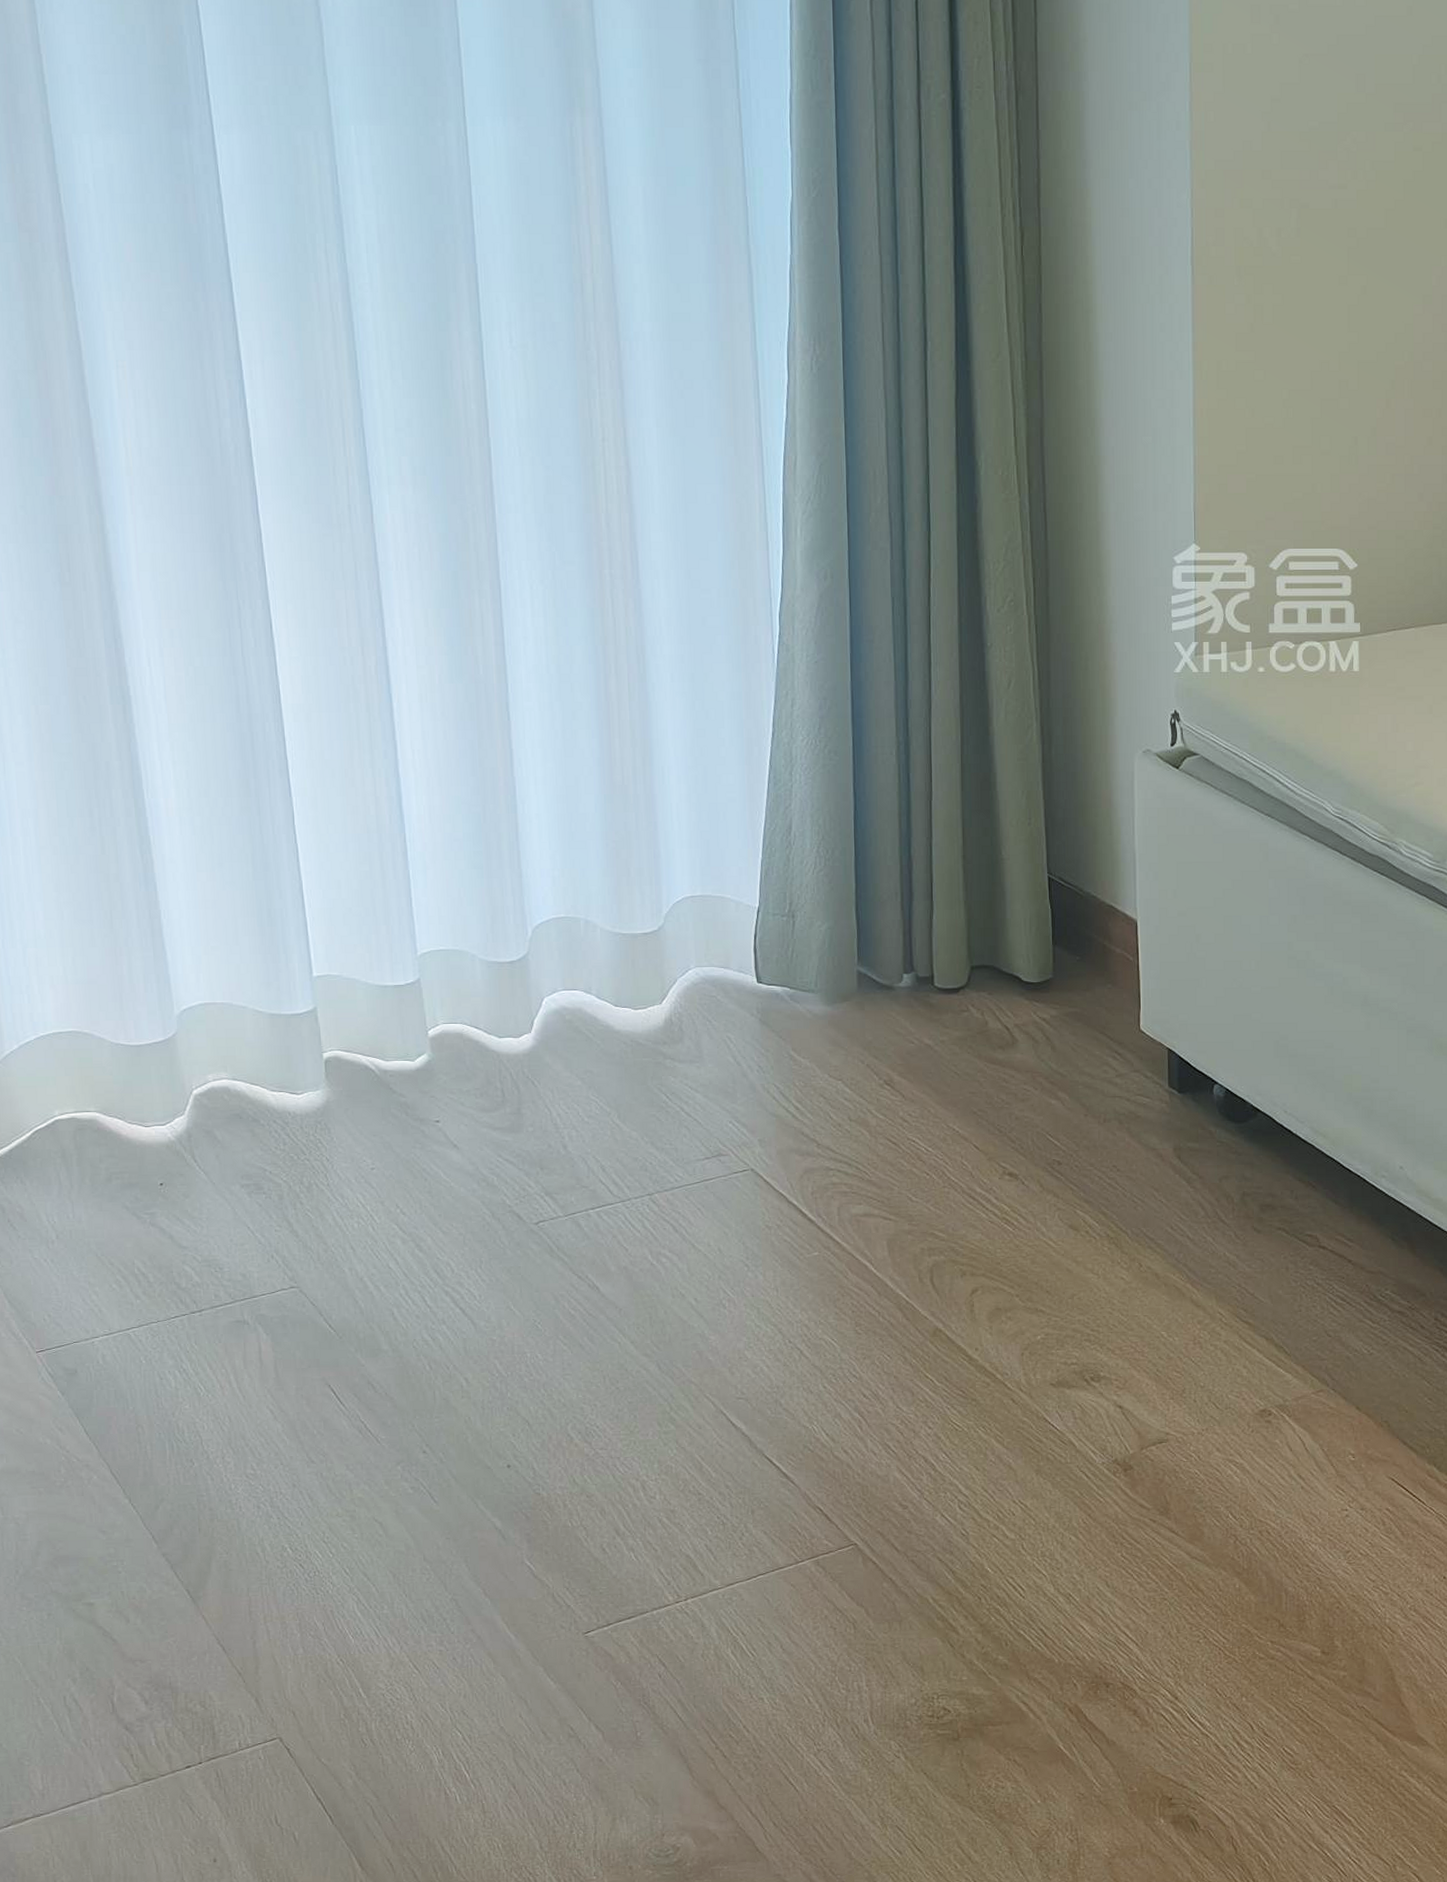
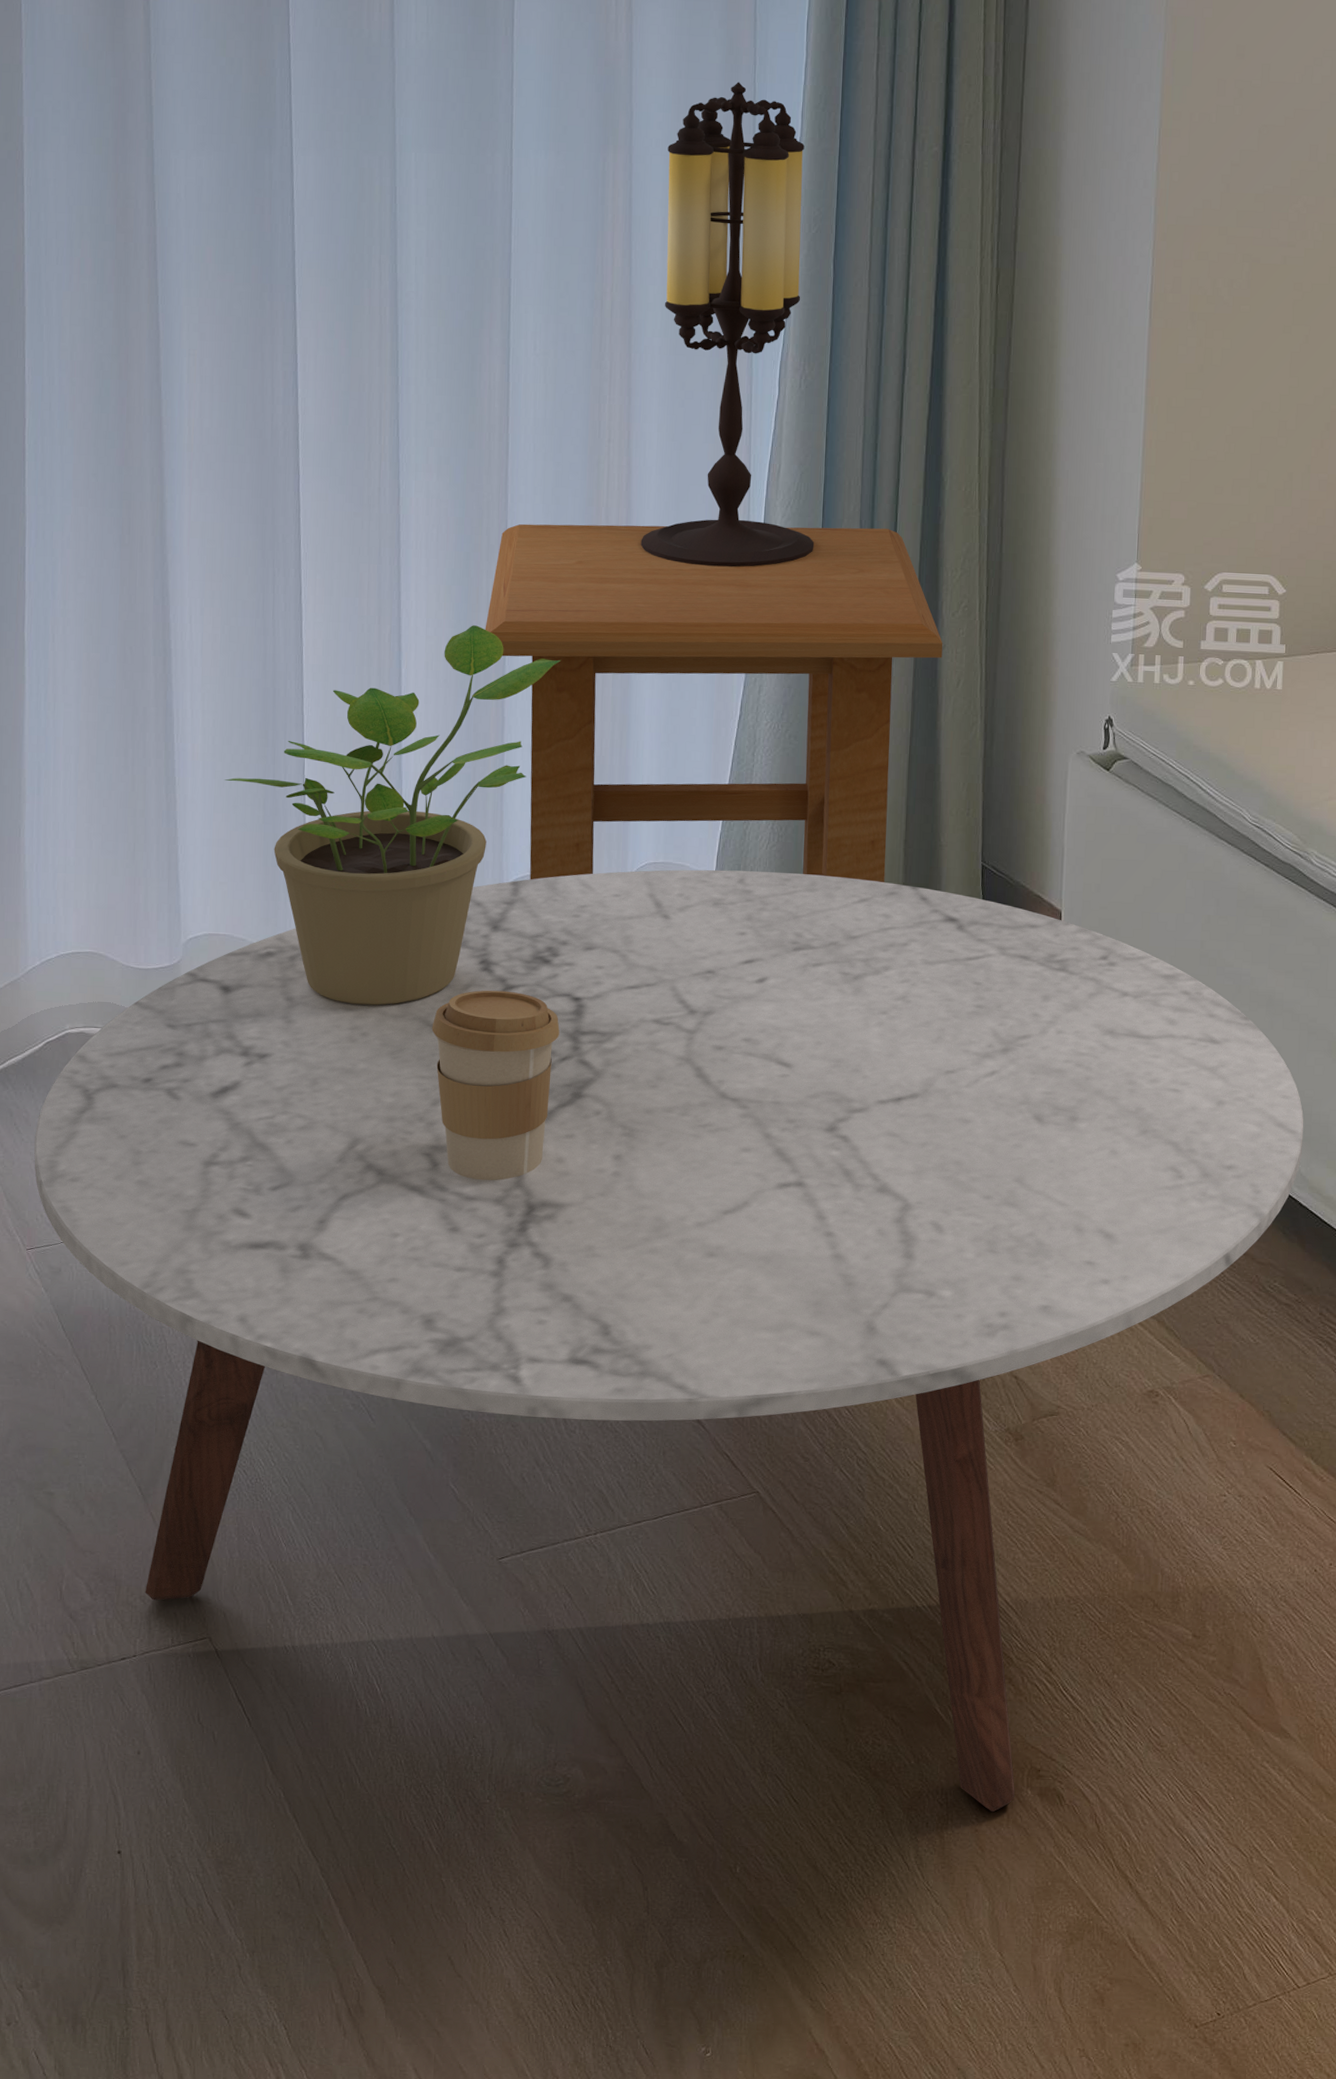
coffee table: none [32,897,1408,1844] -> present [34,869,1304,1813]
potted plant: none [205,651,569,1068] -> present [224,625,560,1005]
coffee cup: none [462,1043,603,1245] -> present [432,990,560,1181]
side table: none [482,521,990,923] -> present [485,524,943,883]
table lamp: none [642,29,841,572] -> present [640,82,815,568]

